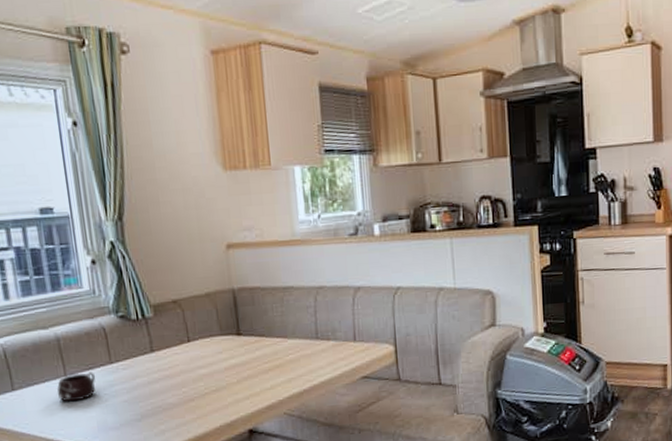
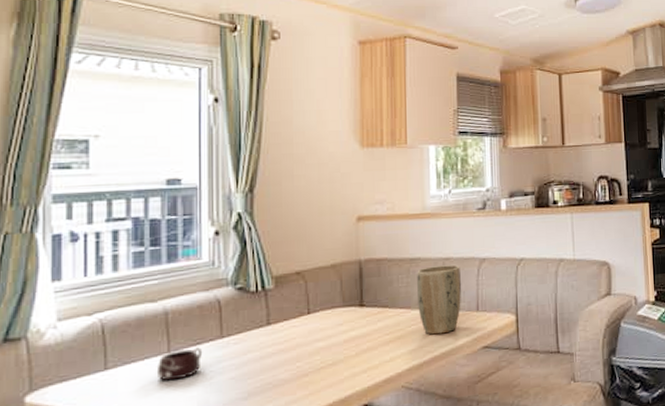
plant pot: none [291,293,338,364] -> present [417,264,462,335]

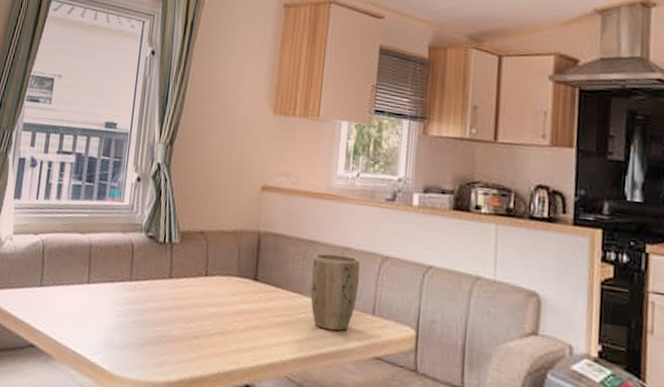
mug: present [156,347,203,381] -> none [77,283,114,311]

